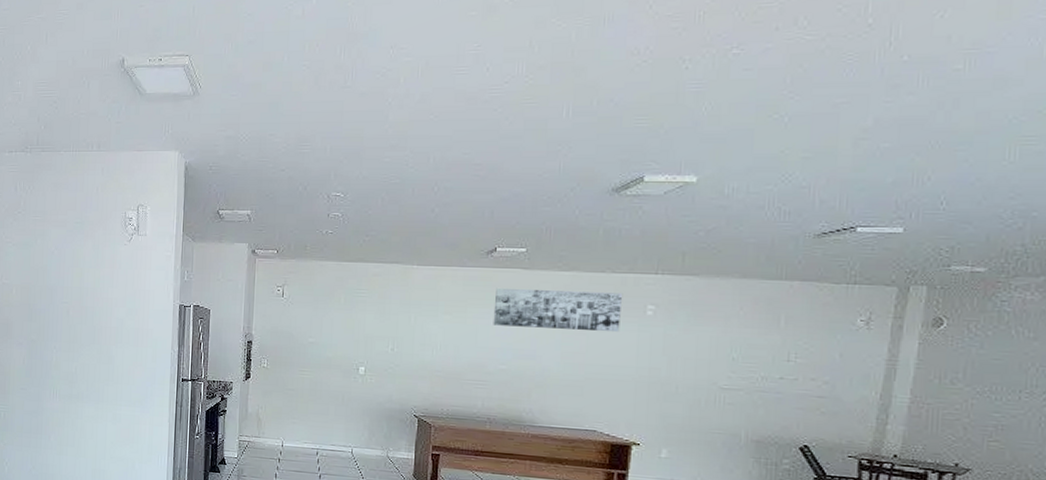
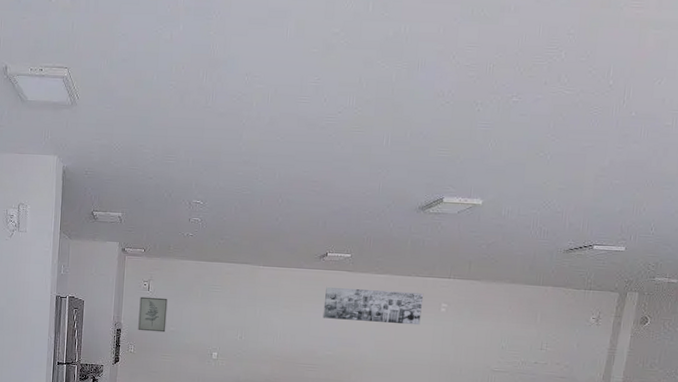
wall art: none [271,304,305,344] -> present [138,296,168,333]

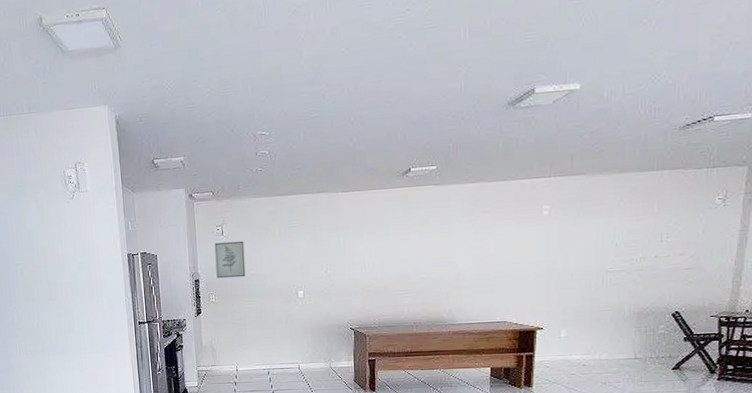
wall art: present [323,286,424,326] -> none [412,197,523,240]

